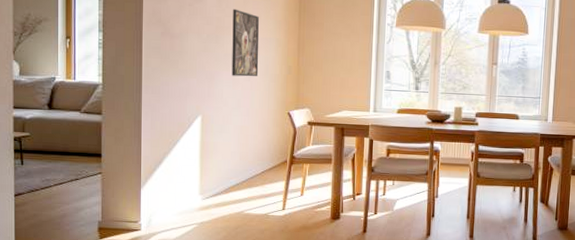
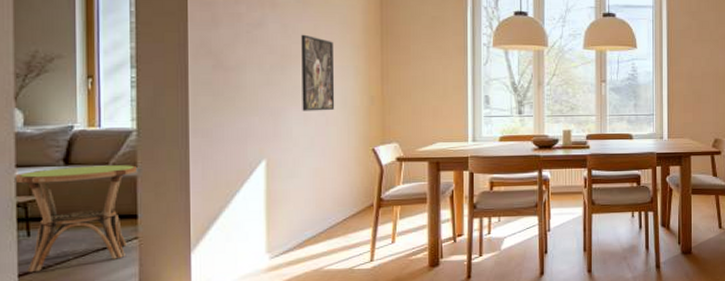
side table: none [12,111,103,194] -> present [13,164,139,273]

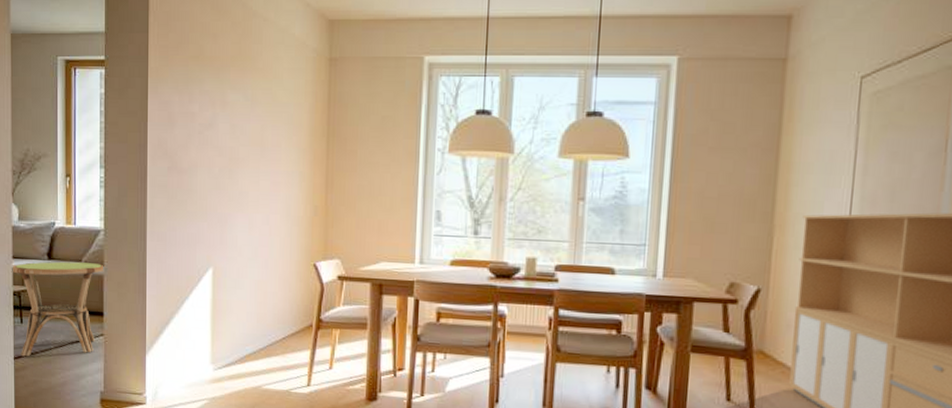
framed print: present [301,34,335,111] -> none [247,135,279,220]

